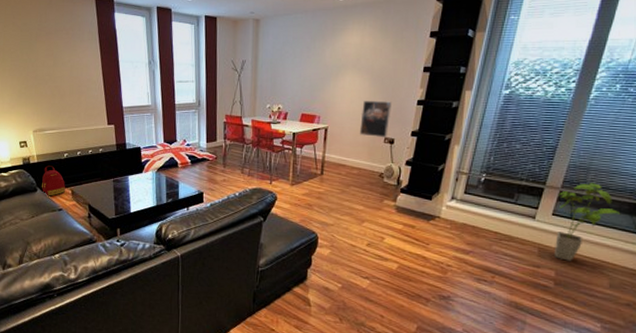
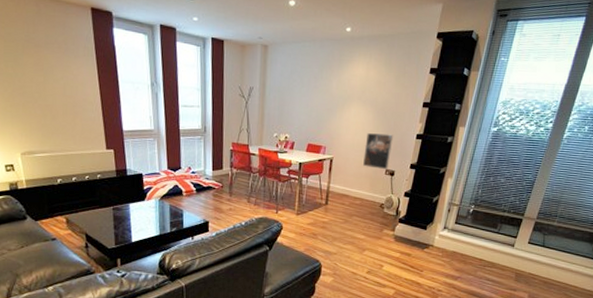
backpack: present [41,165,66,196] -> none [31,192,60,225]
house plant: present [555,183,621,261] -> none [529,214,583,284]

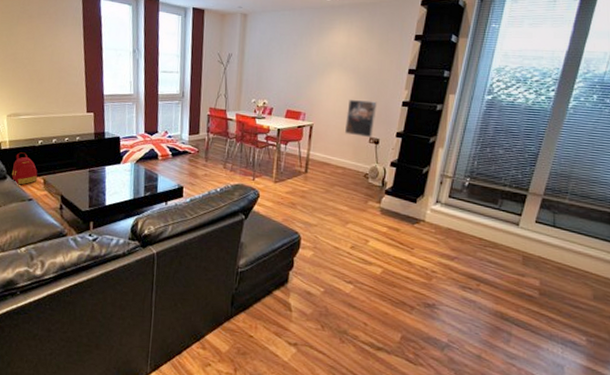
backpack: none [31,192,60,225] -> present [11,152,38,185]

